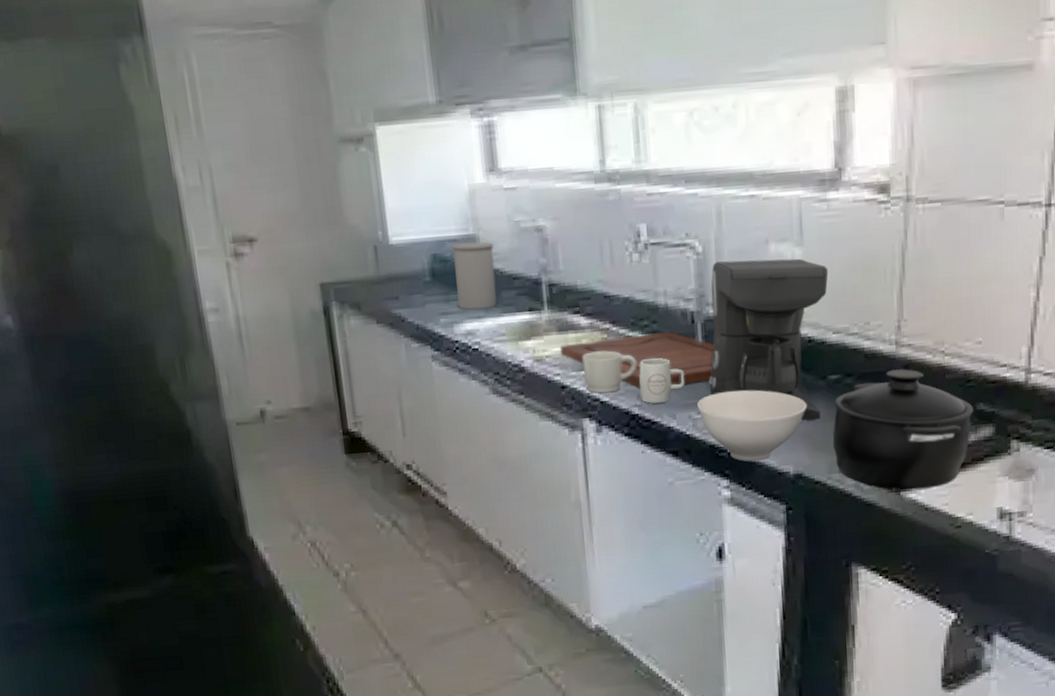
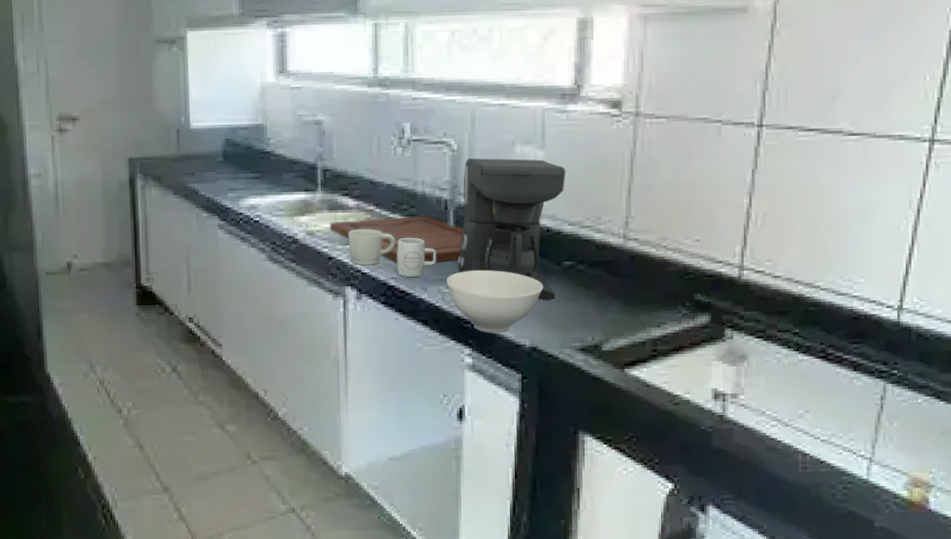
canister: present [453,241,497,311] -> none [243,129,278,188]
saucepan: present [832,369,973,490] -> none [565,260,691,368]

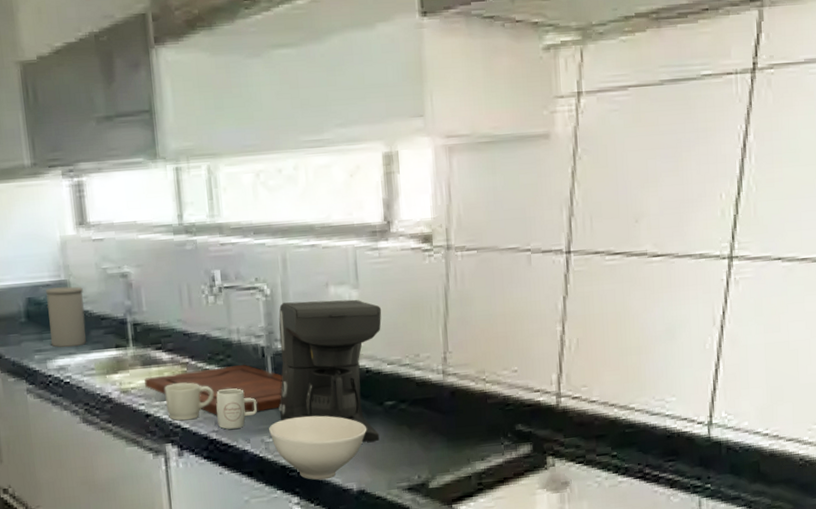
canister: none [243,129,278,188] -> present [46,286,86,348]

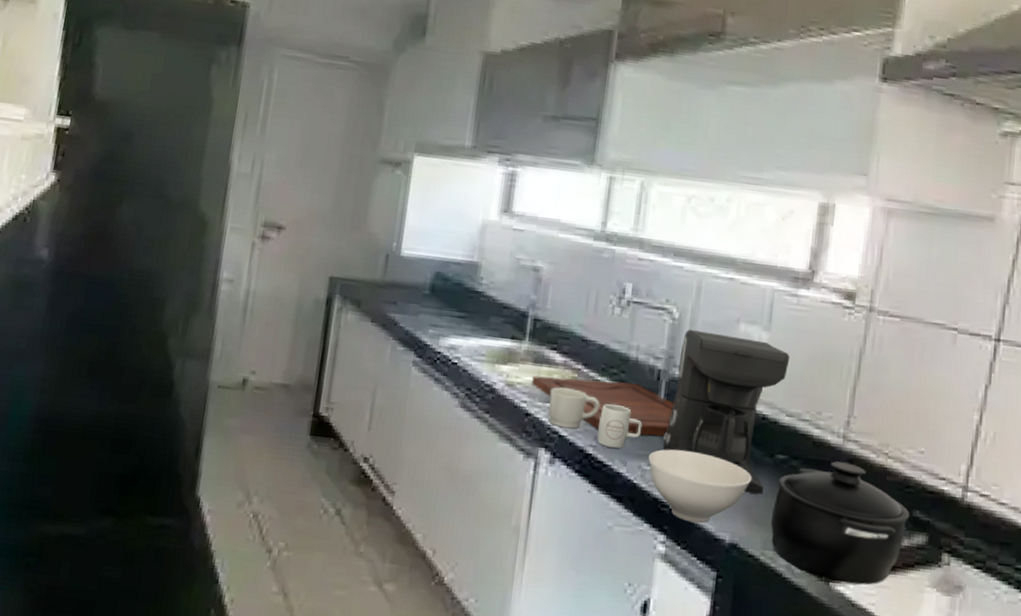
canister: present [46,286,86,348] -> none [448,266,492,330]
saucepan: none [390,395,513,503] -> present [770,461,909,586]

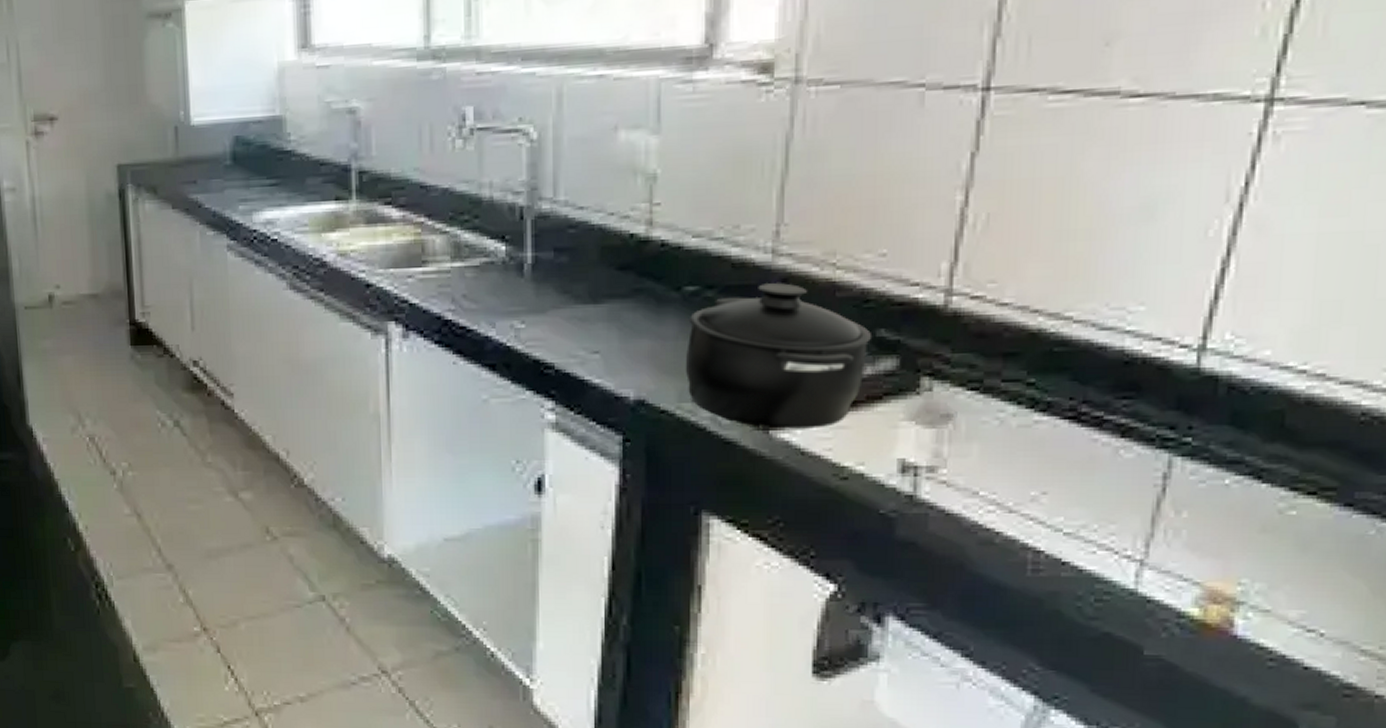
cutting board: present [532,375,675,436] -> none [368,227,546,290]
mug: present [548,387,600,429] -> none [392,247,454,295]
mug: present [597,403,643,448] -> none [455,256,509,309]
bowl: present [648,449,752,524] -> none [522,298,656,383]
coffee maker: present [663,330,790,494] -> none [537,148,691,338]

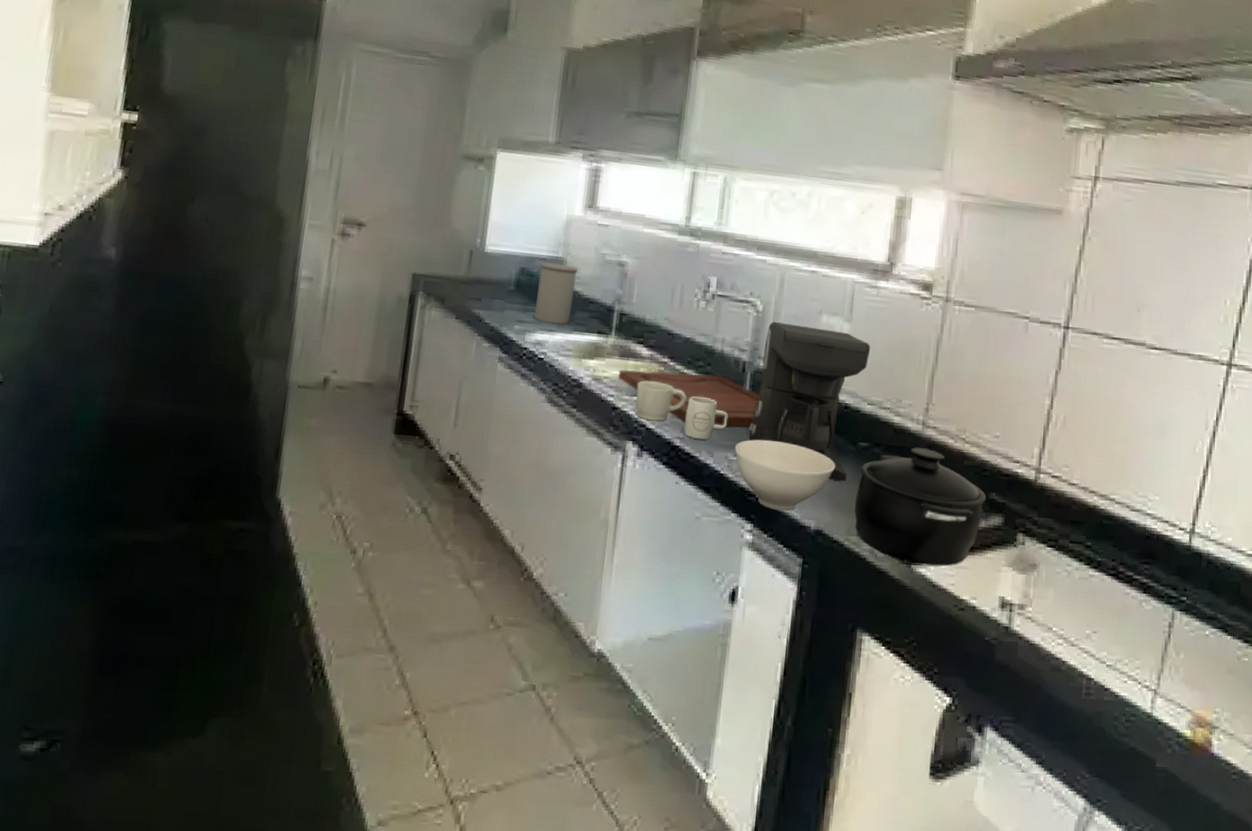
canister: none [256,123,301,198] -> present [533,262,578,325]
cutting board: none [368,227,546,290] -> present [618,369,760,427]
mug: none [392,247,454,295] -> present [635,380,687,422]
mug: none [455,256,509,309] -> present [684,395,729,440]
bowl: none [522,298,656,383] -> present [735,439,836,512]
coffee maker: none [537,148,691,338] -> present [749,322,871,481]

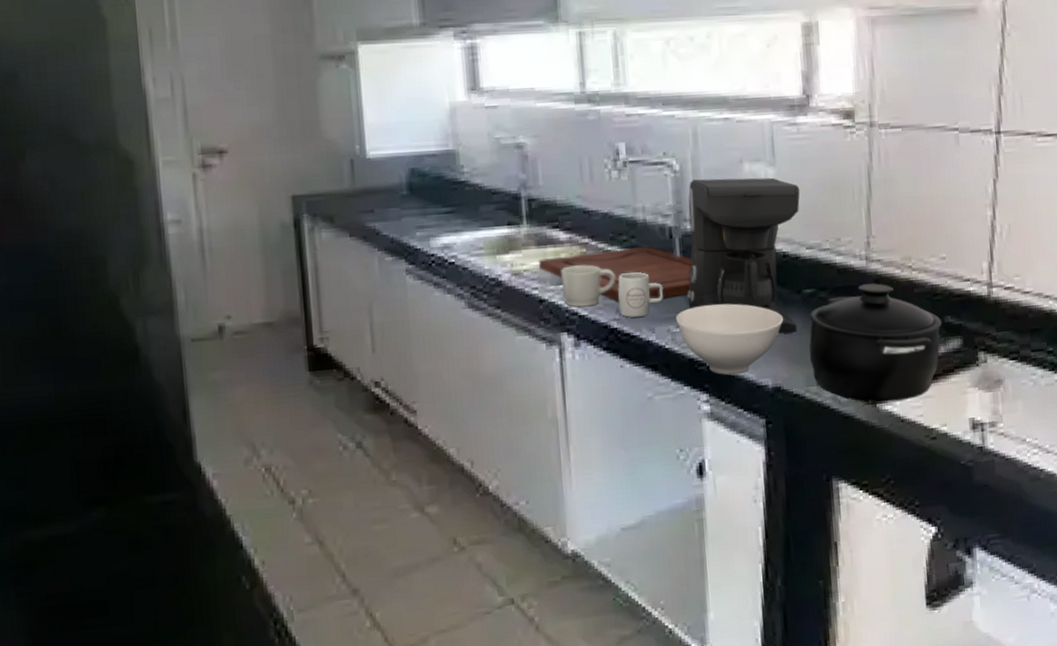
canister: present [533,262,578,325] -> none [432,156,475,225]

